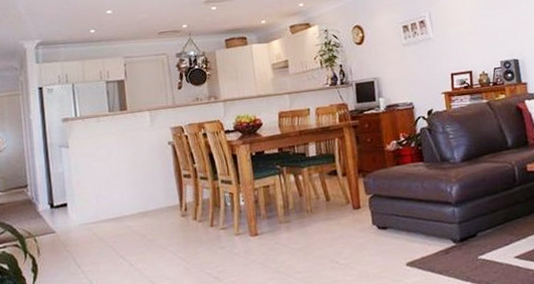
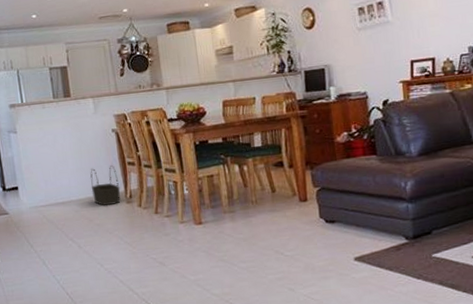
basket: none [144,177,175,221] -> present [90,164,121,206]

